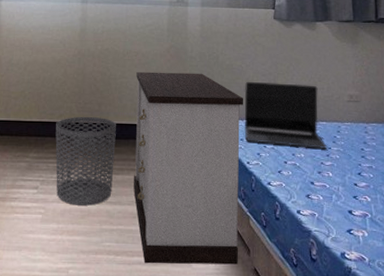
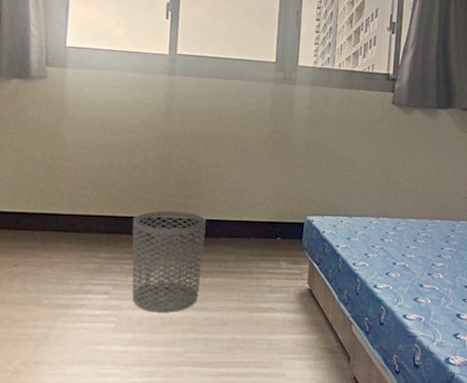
nightstand: present [134,71,244,265] -> none [224,159,354,375]
laptop: present [244,81,327,150] -> none [352,173,439,250]

